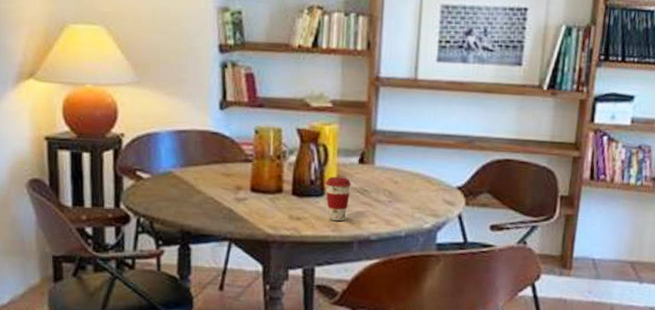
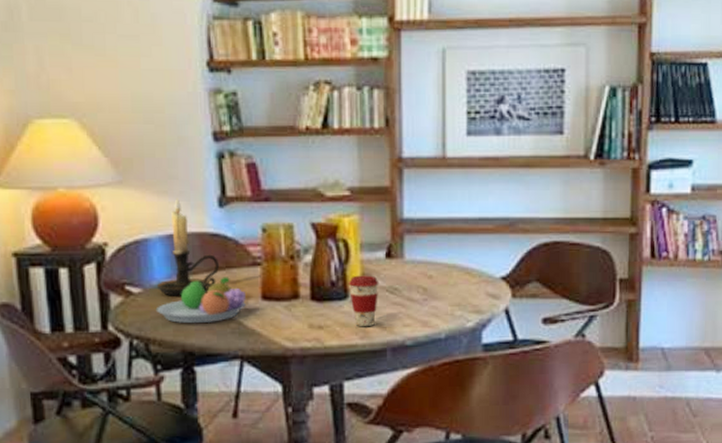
fruit bowl: none [161,170,238,209] -> present [155,277,247,324]
candle holder: none [163,99,217,184] -> present [157,198,220,296]

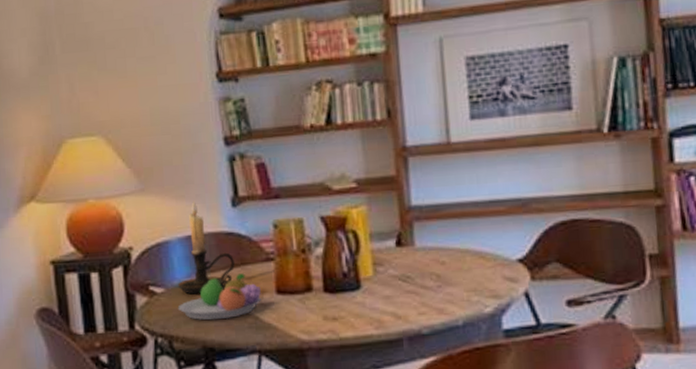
coffee cup: present [348,275,379,327] -> none [360,264,391,317]

